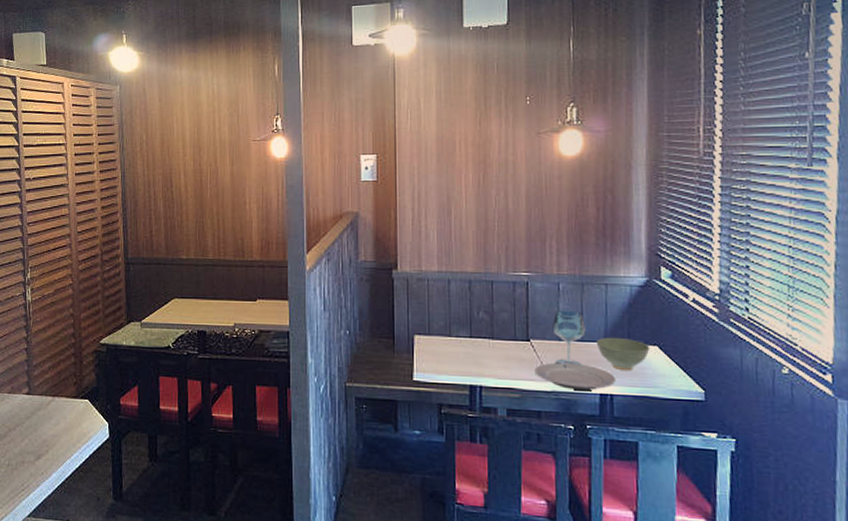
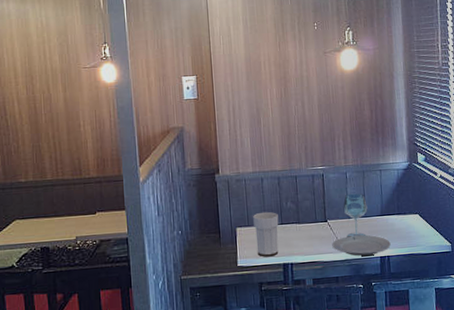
cup: none [435,320,467,375] -> present [253,211,279,257]
bowl: present [596,337,651,371] -> none [375,210,414,237]

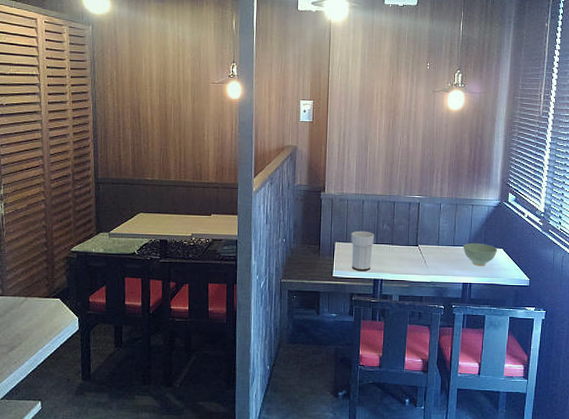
plate: present [332,235,391,256] -> none [420,261,474,280]
wine glass: present [343,193,368,237] -> none [434,223,457,263]
bowl: none [375,210,414,237] -> present [463,242,498,267]

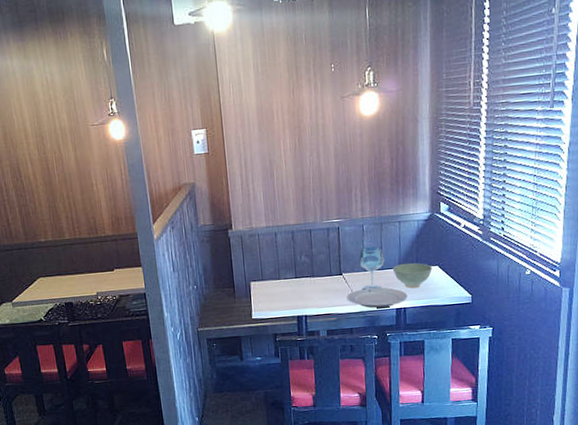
cup: present [351,230,374,271] -> none [267,265,293,310]
plate: none [420,261,474,280] -> present [347,287,408,308]
wine glass: none [434,223,457,263] -> present [359,245,385,290]

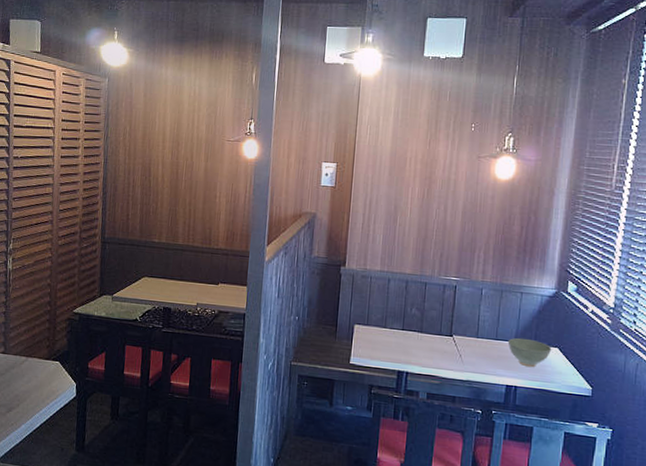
plate: present [347,287,408,308] -> none [454,356,521,382]
wine glass: present [359,245,385,290] -> none [472,311,501,360]

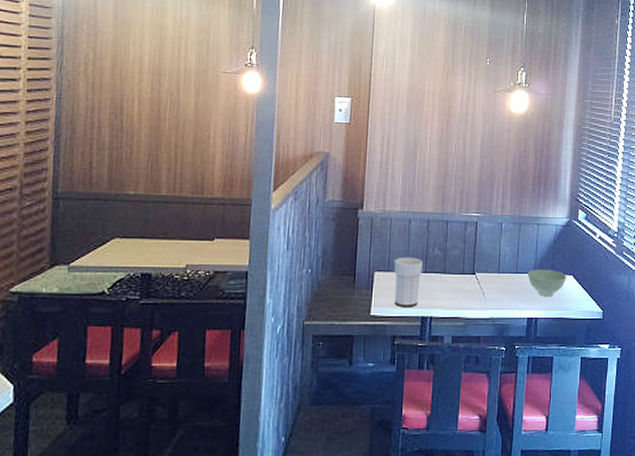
cup: none [372,313,401,361] -> present [394,257,423,308]

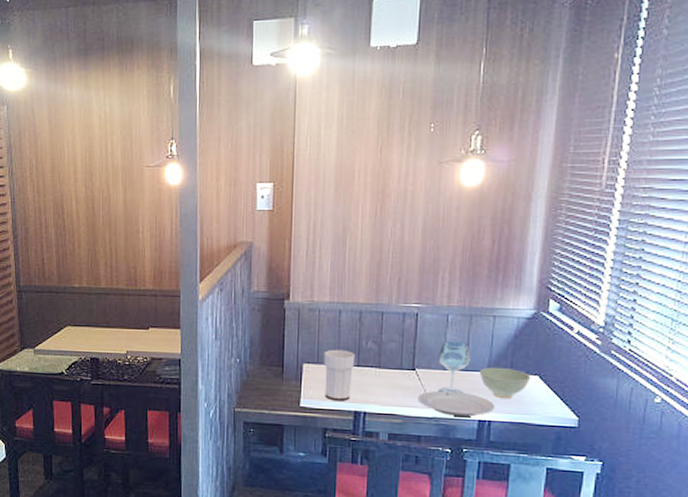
plate: none [477,292,540,315] -> present [418,390,495,417]
wine glass: none [494,246,520,294] -> present [438,340,470,393]

